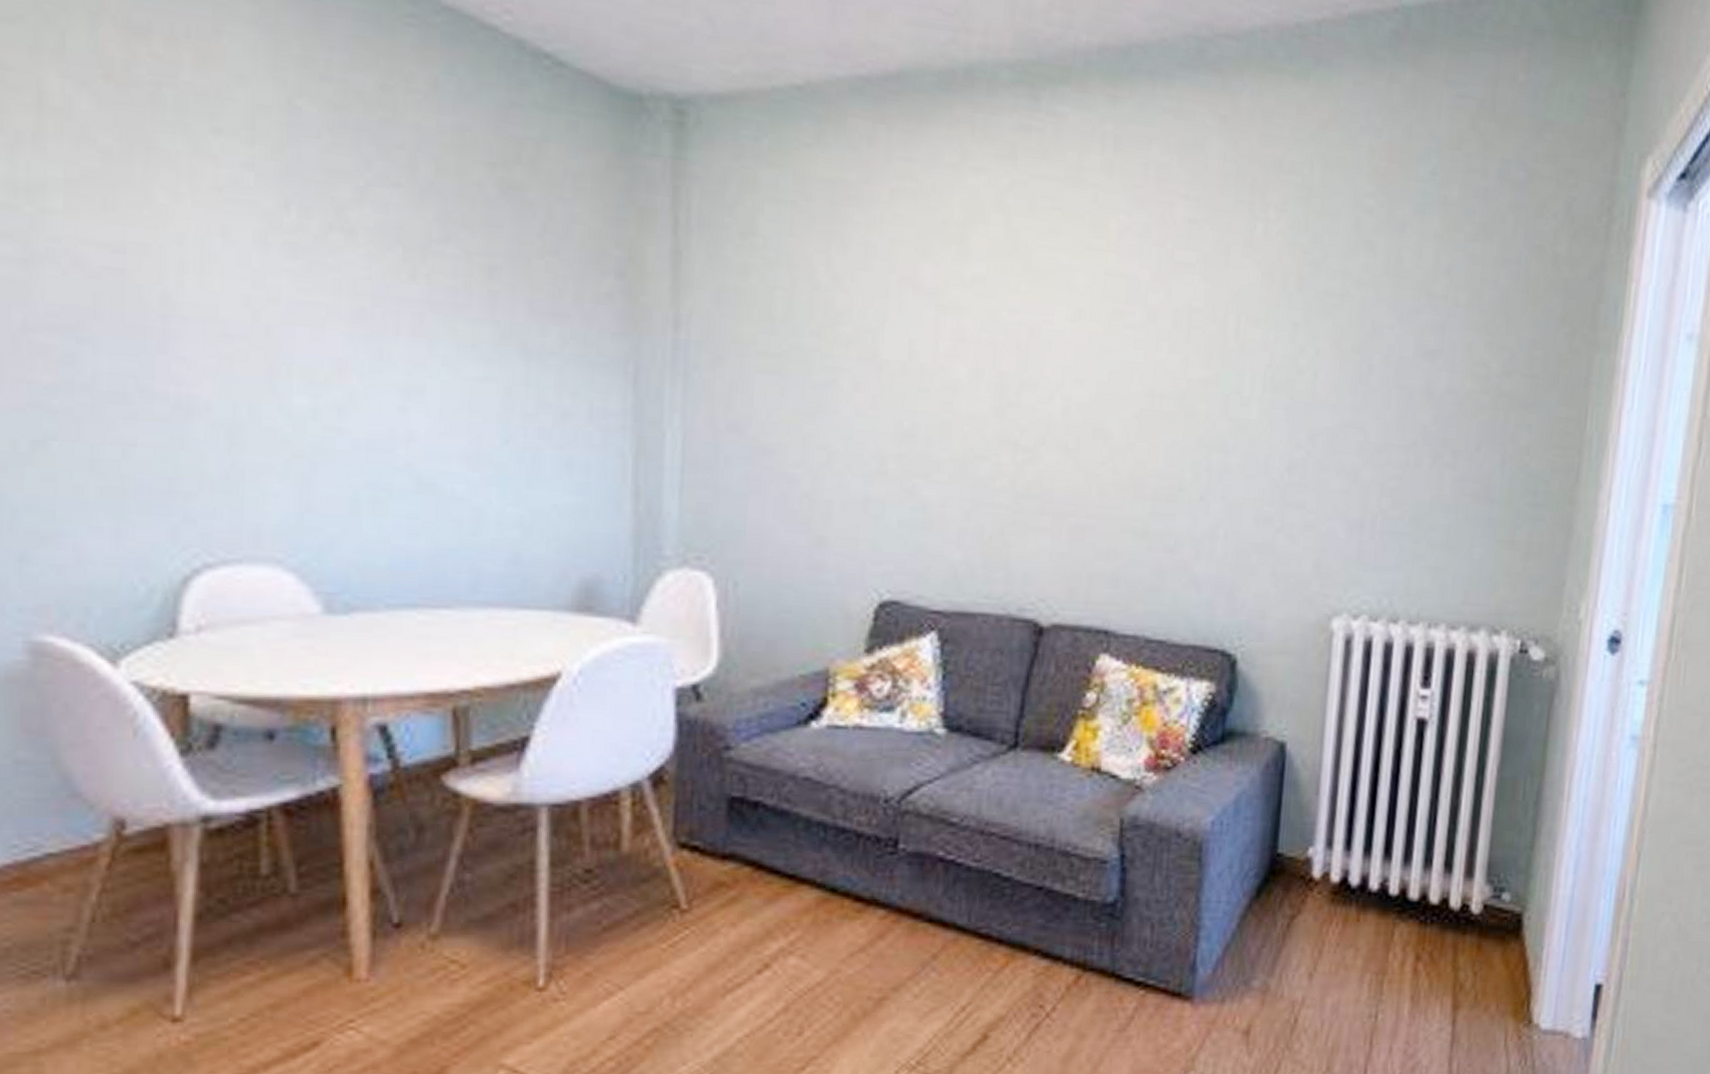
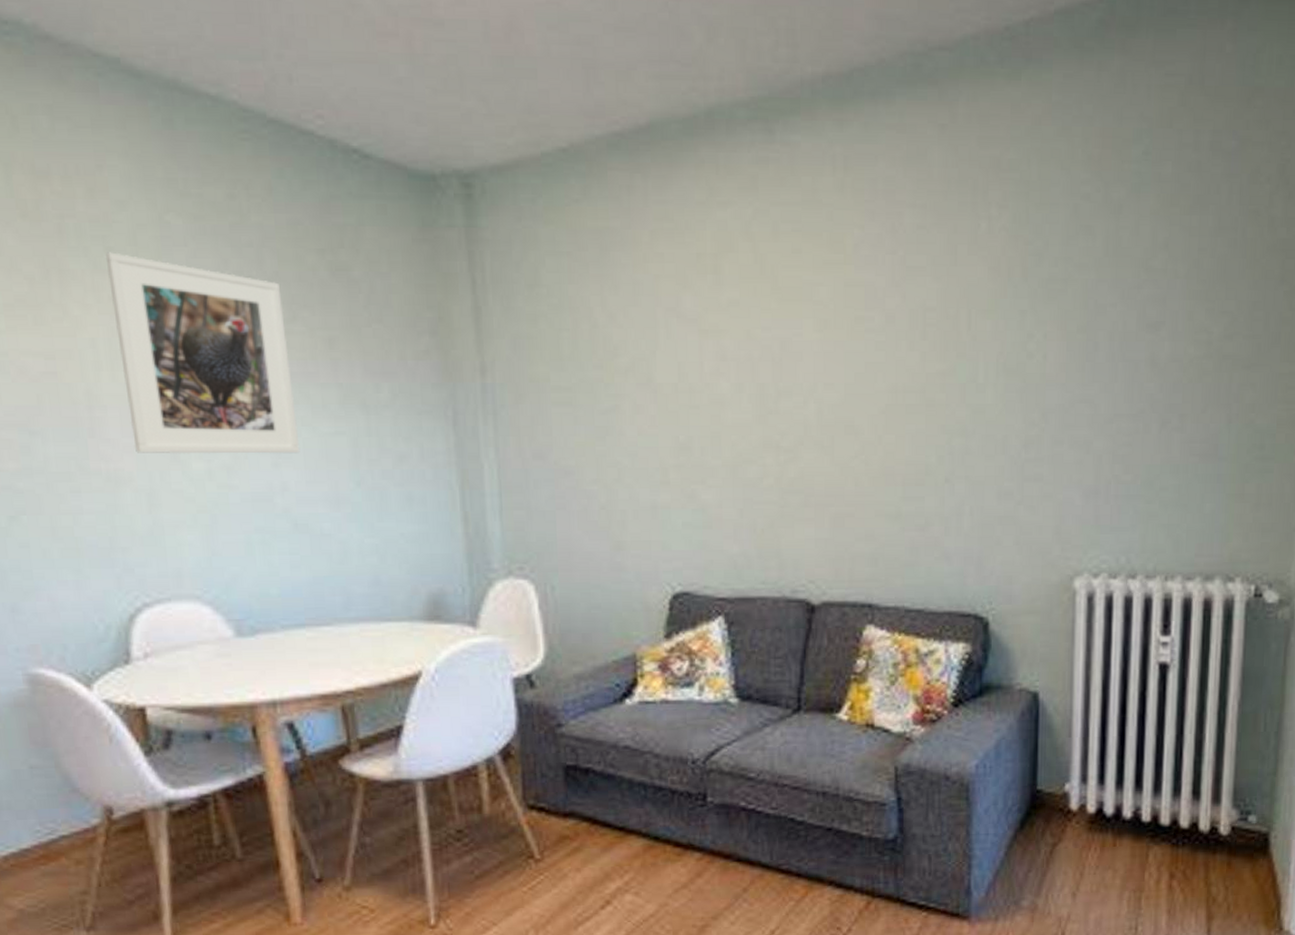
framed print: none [210,133,437,398] -> present [105,252,300,454]

